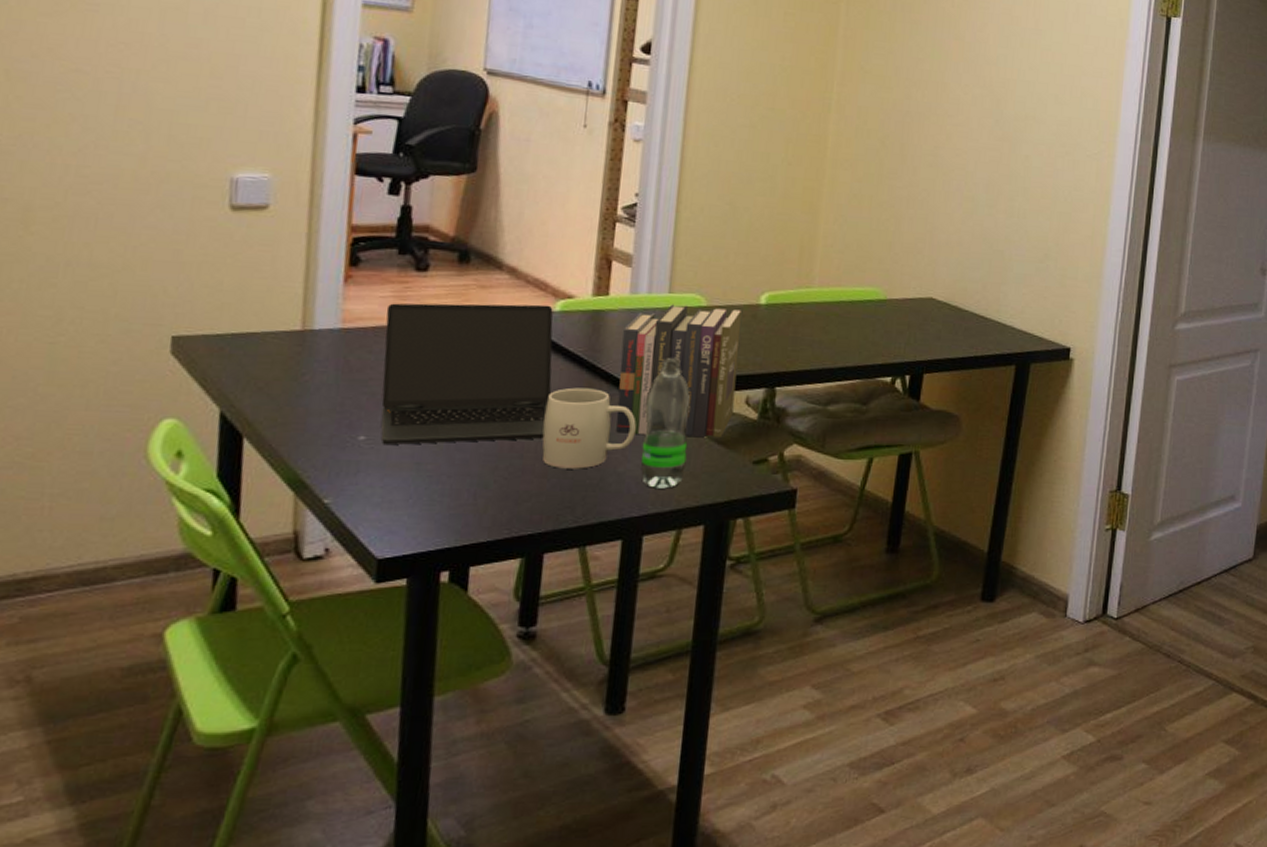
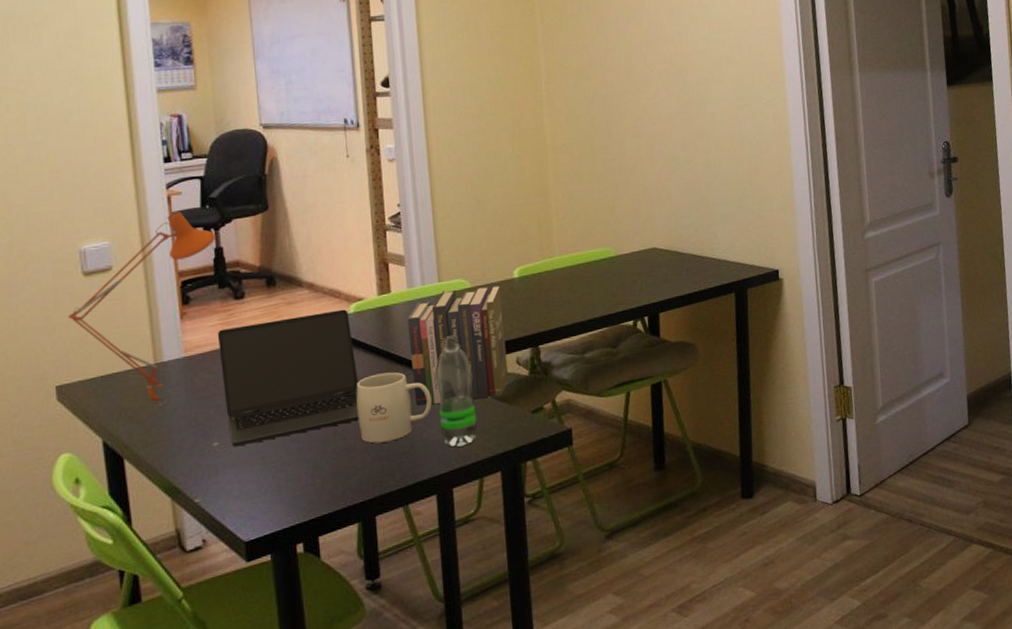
desk lamp: none [202,153,406,382] -> present [68,211,216,408]

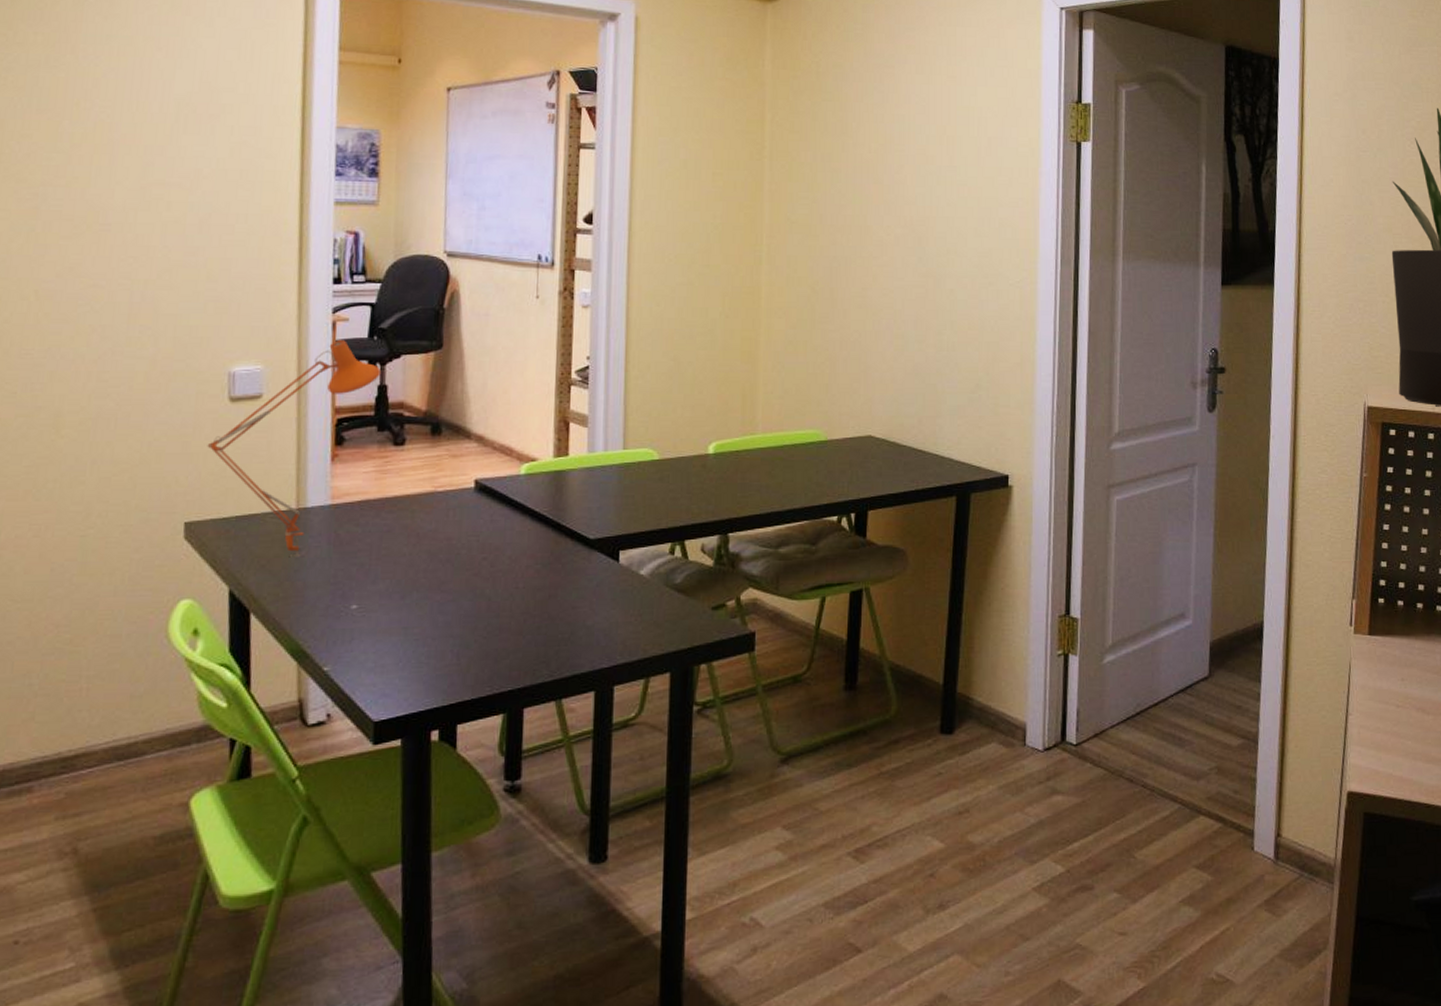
laptop: present [217,309,359,447] -> none [369,469,521,613]
mug: present [356,372,432,444] -> none [515,546,601,625]
books: present [407,286,508,406] -> none [582,460,692,587]
bottle: present [436,335,478,447] -> none [607,512,650,639]

